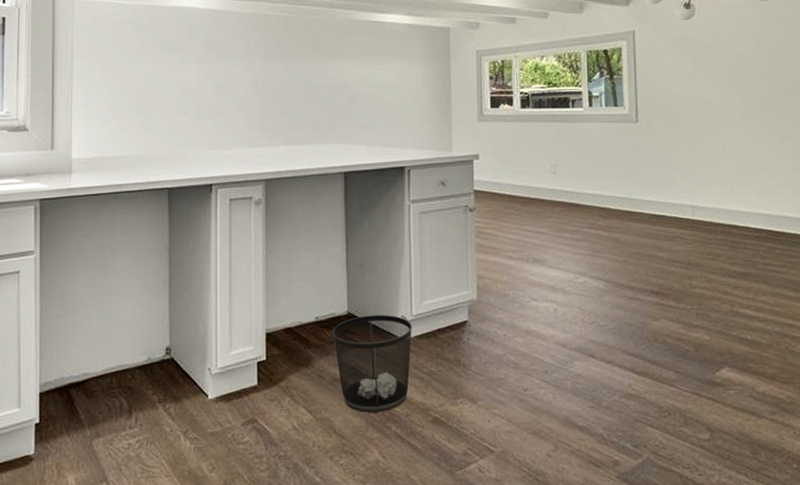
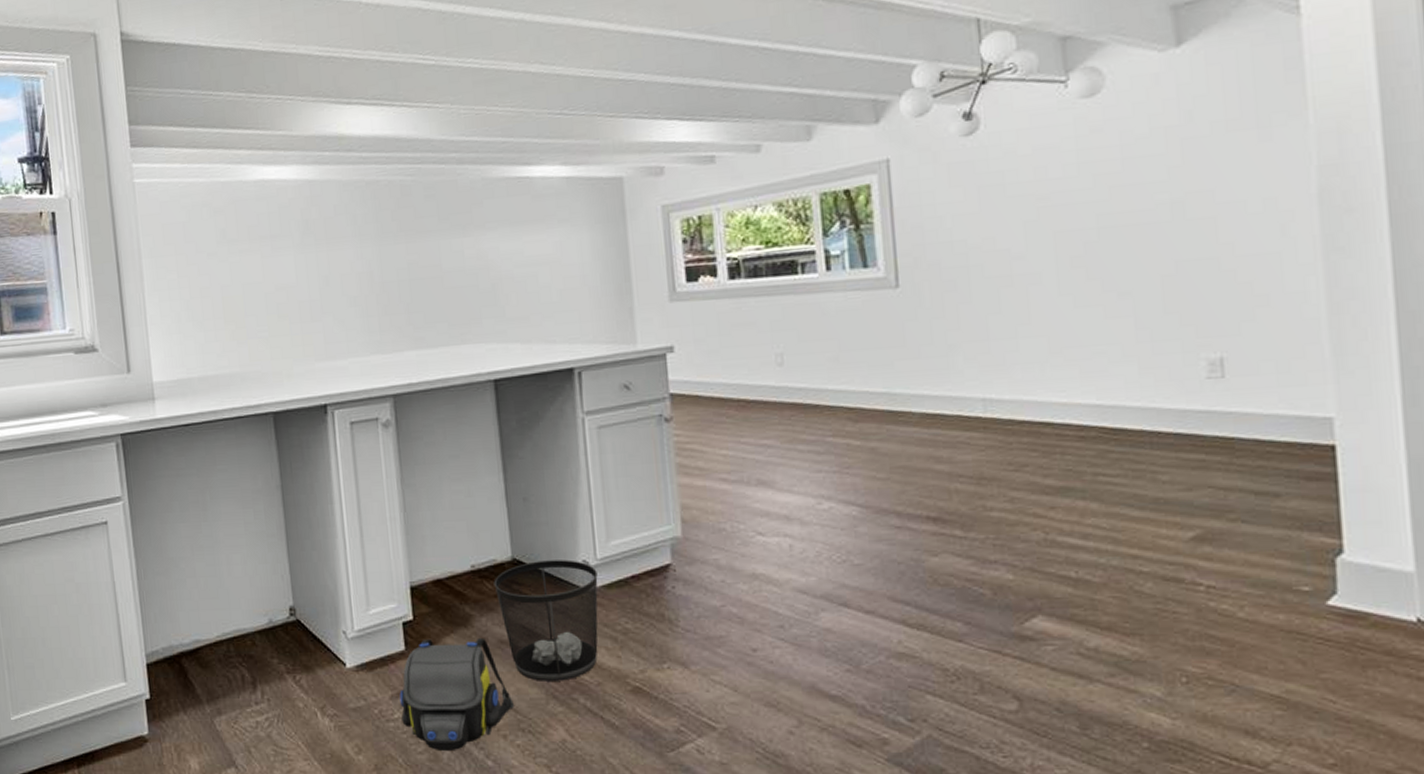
shoulder bag: none [250,376,340,470] -> present [399,637,514,752]

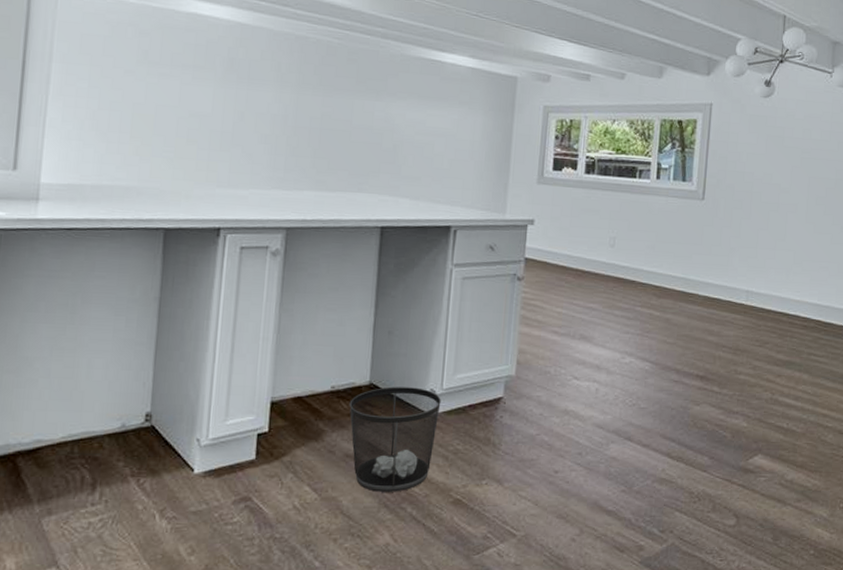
shoulder bag: present [399,637,514,752] -> none [240,450,349,553]

